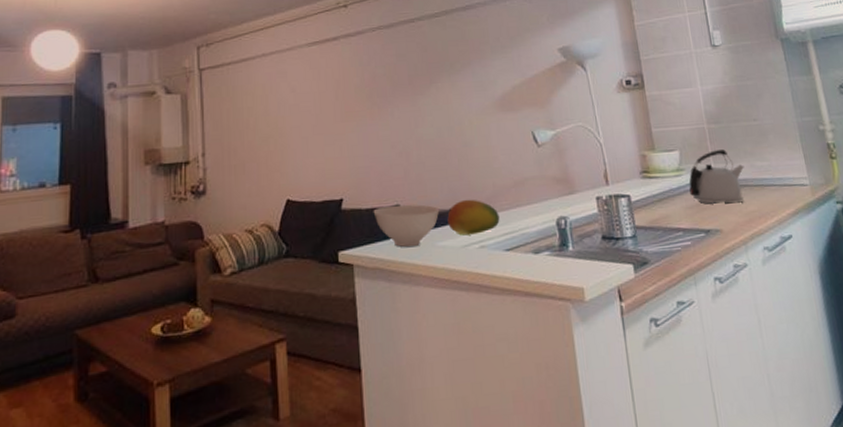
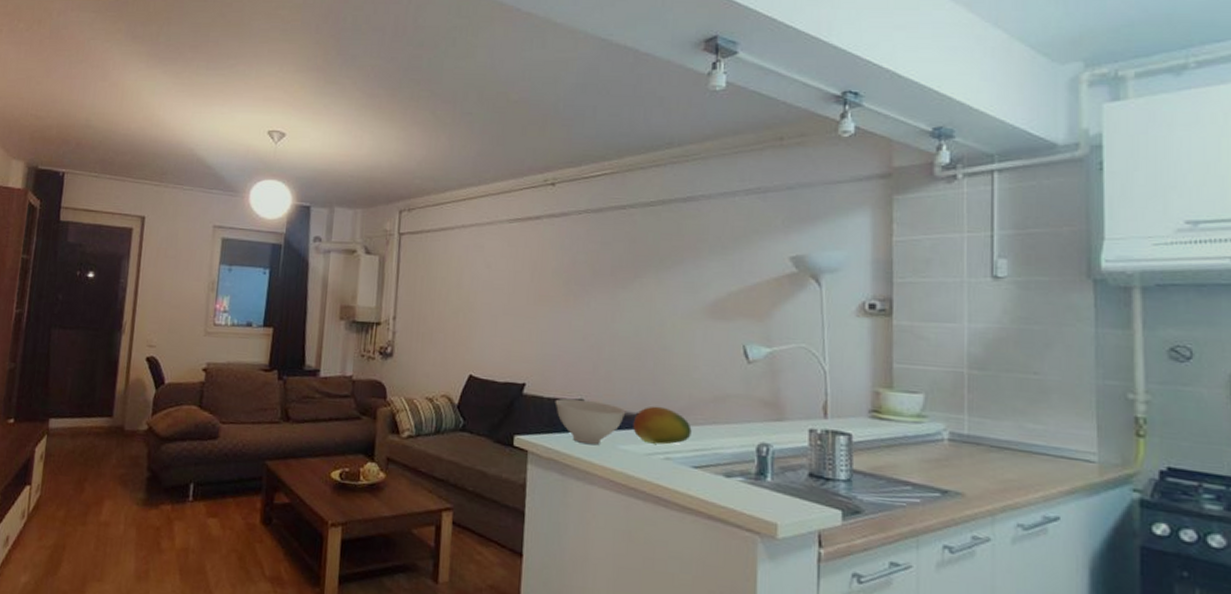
kettle: present [689,149,745,204] -> none [930,400,1010,468]

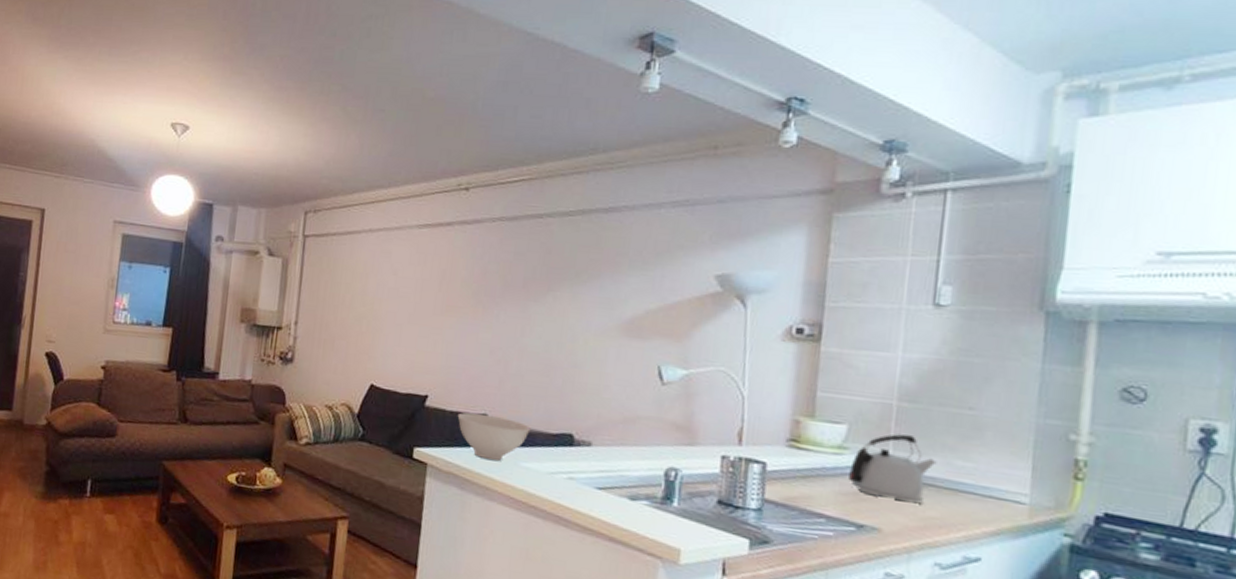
fruit: present [633,406,692,445] -> none [536,424,598,464]
kettle: none [930,400,1010,468] -> present [848,434,937,505]

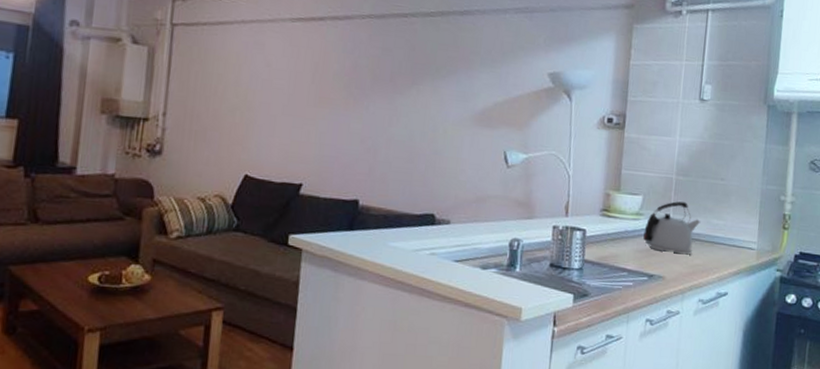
bowl: present [457,412,531,462] -> none [330,198,398,243]

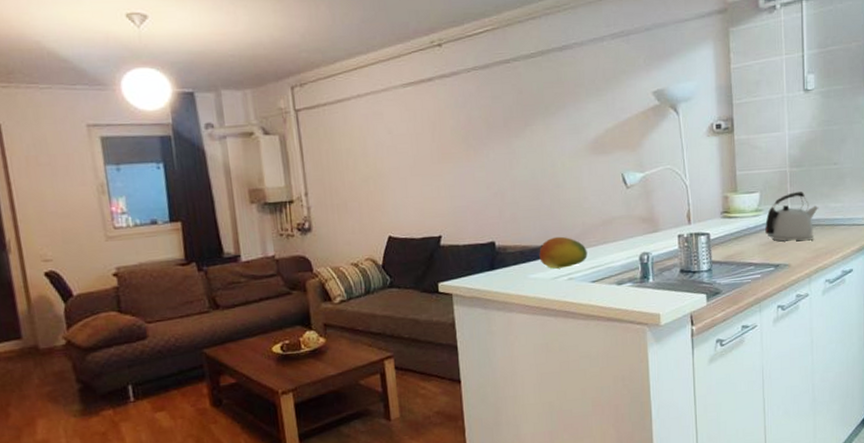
fruit: none [403,205,456,241] -> present [539,236,588,269]

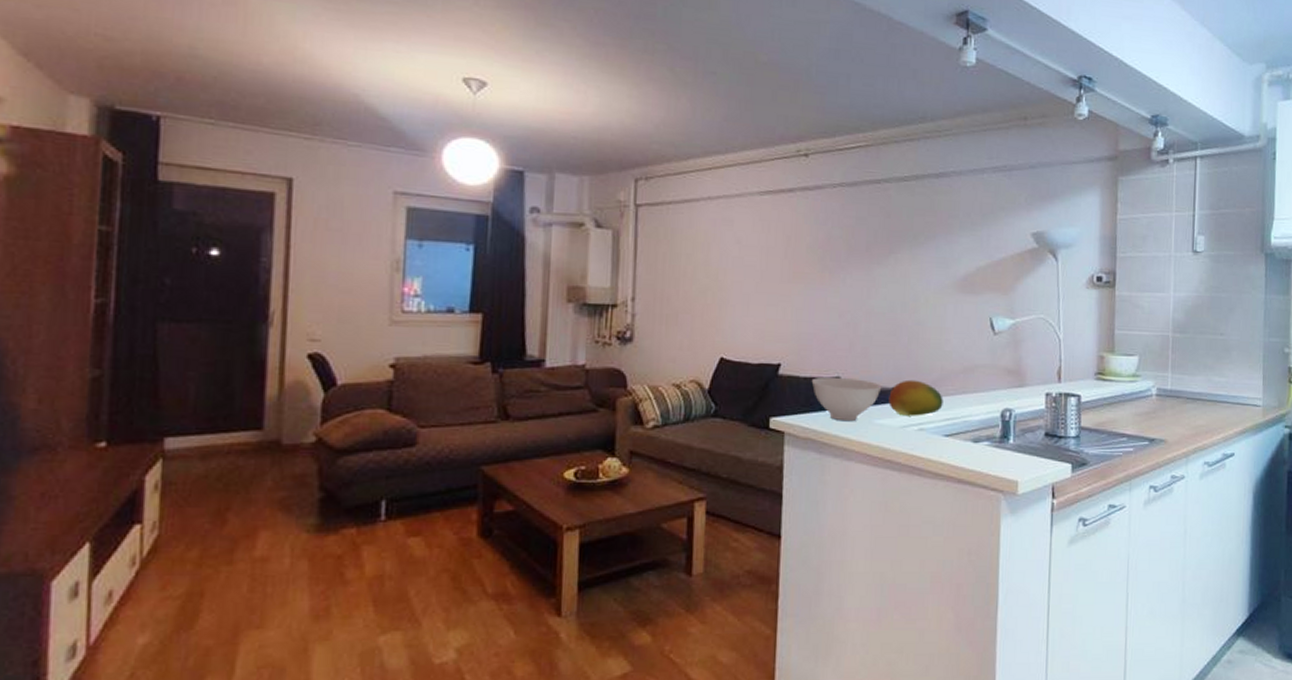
bowl: none [470,241,532,279] -> present [811,376,882,422]
kettle: present [765,192,819,242] -> none [1142,360,1202,416]

